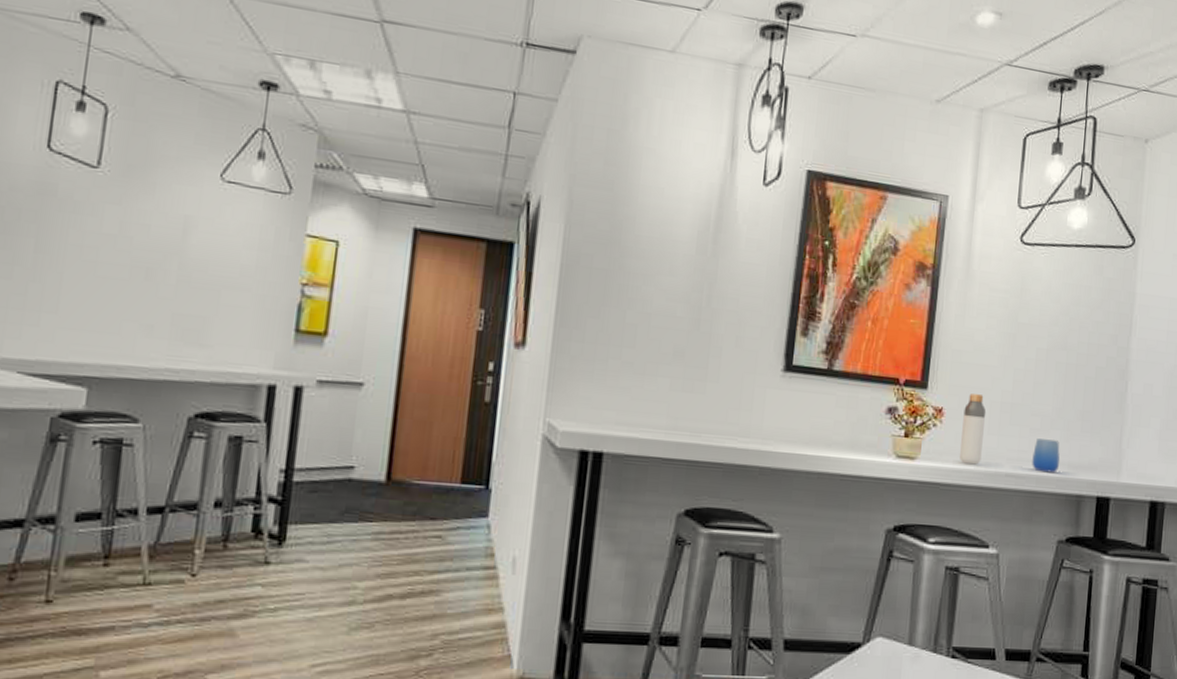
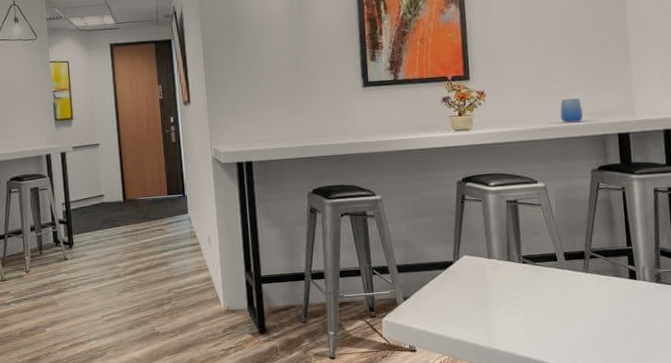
bottle: present [959,393,987,465] -> none [500,76,520,127]

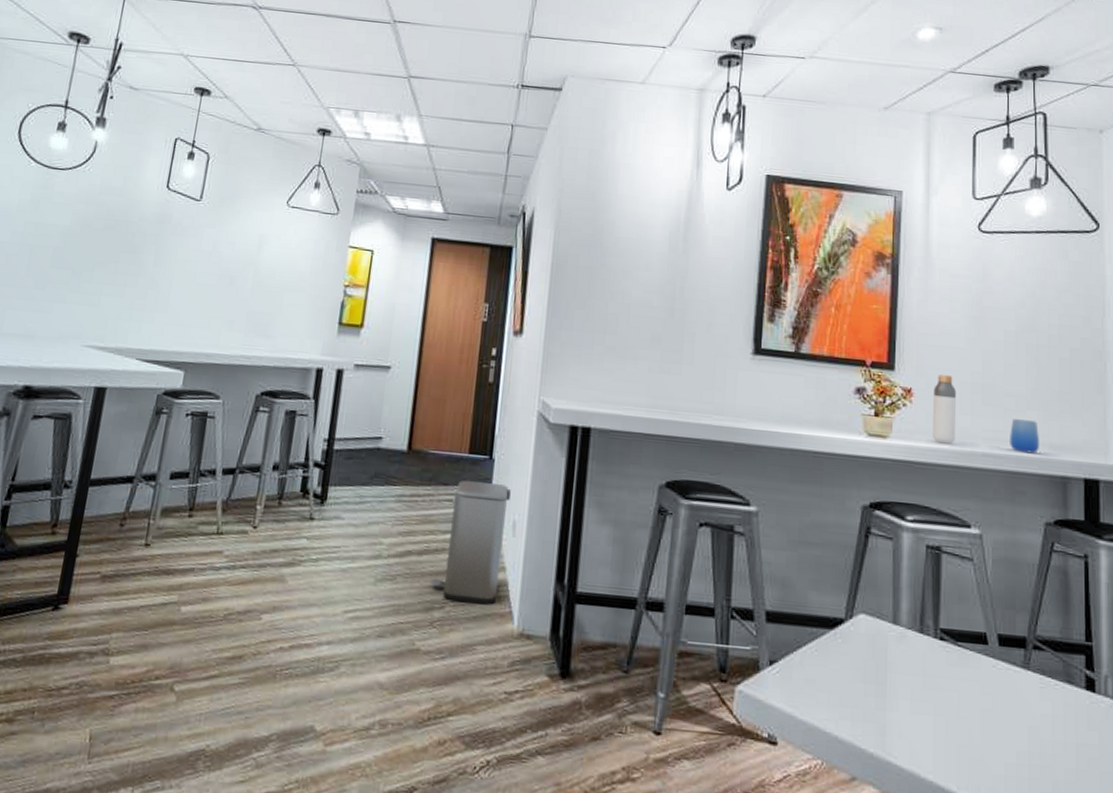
pedal bin: none [157,212,206,297] -> present [429,480,511,605]
bottle: none [500,76,520,127] -> present [932,375,957,444]

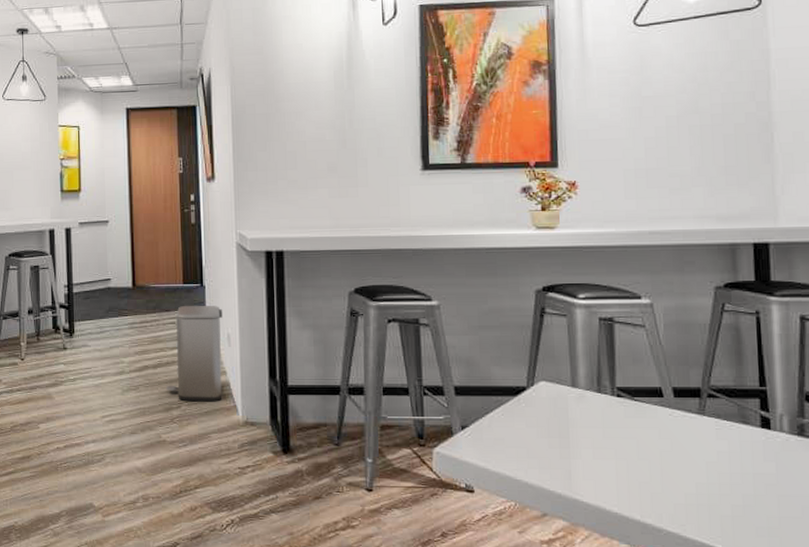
bottle: present [932,375,957,444] -> none [597,165,622,227]
cup: present [1010,419,1039,454] -> none [676,196,706,227]

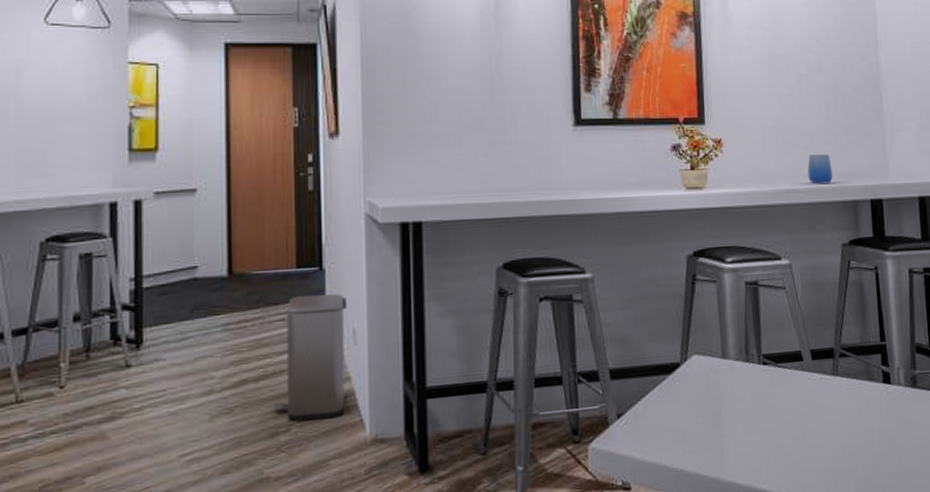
cup: none [676,196,706,227] -> present [807,154,833,184]

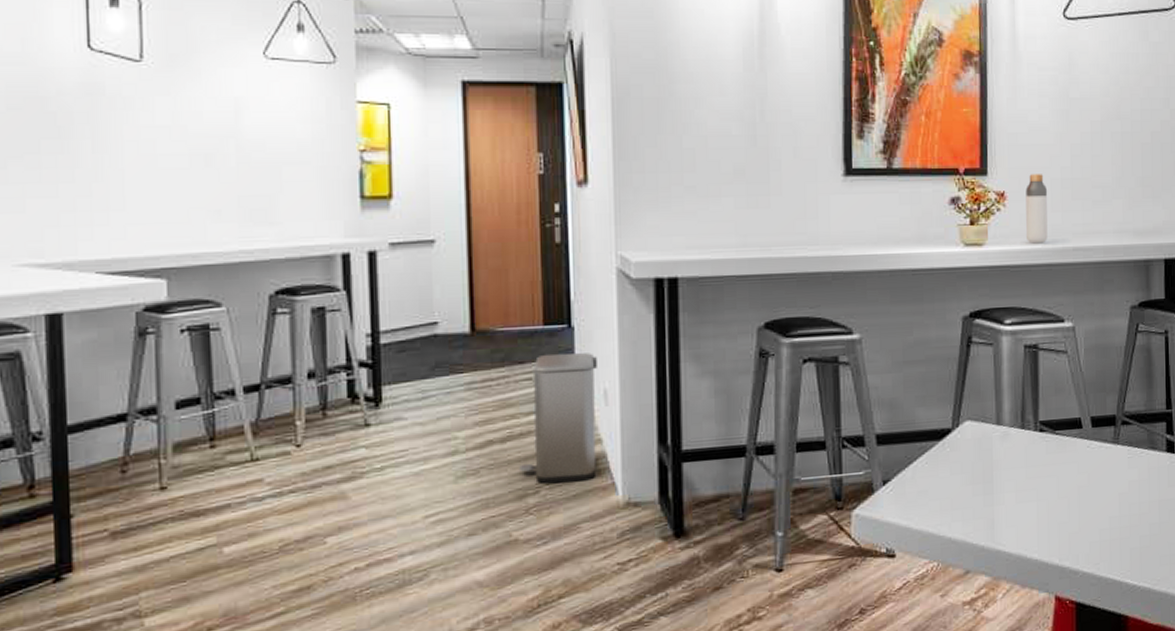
bottle: none [740,122,763,187] -> present [1025,174,1048,244]
cup: present [807,154,833,184] -> none [1097,209,1124,242]

